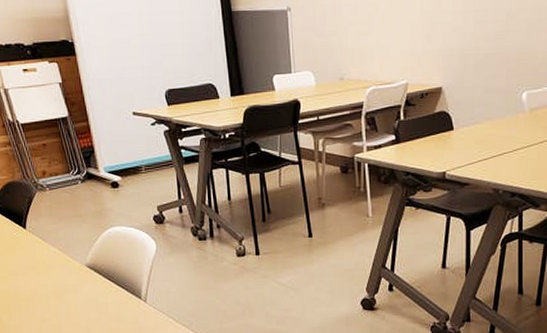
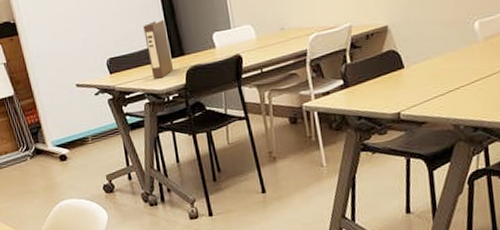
binder: none [204,56,232,115] -> present [143,19,174,79]

